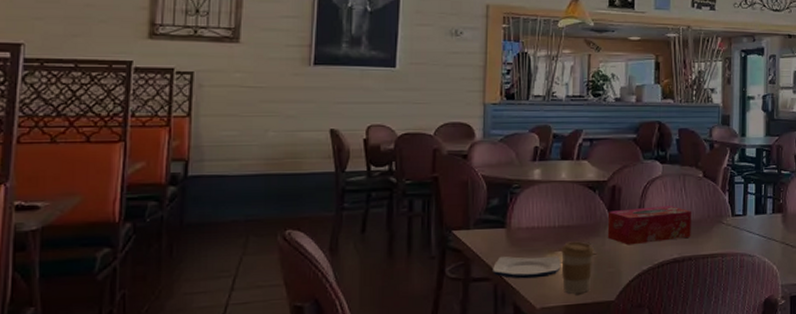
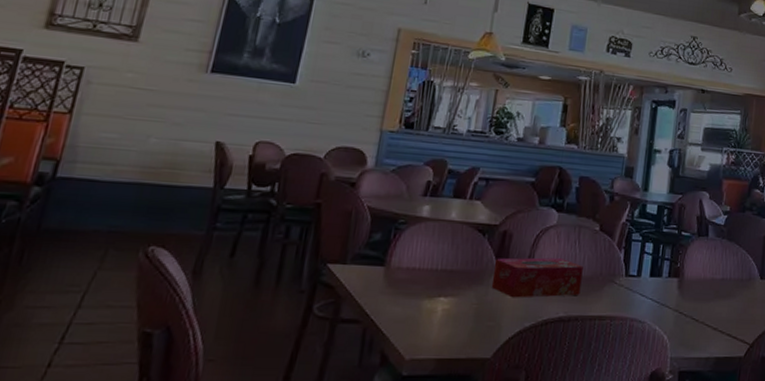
plate: present [493,255,561,279] -> none [364,297,439,326]
coffee cup: present [561,241,595,294] -> none [437,288,477,347]

